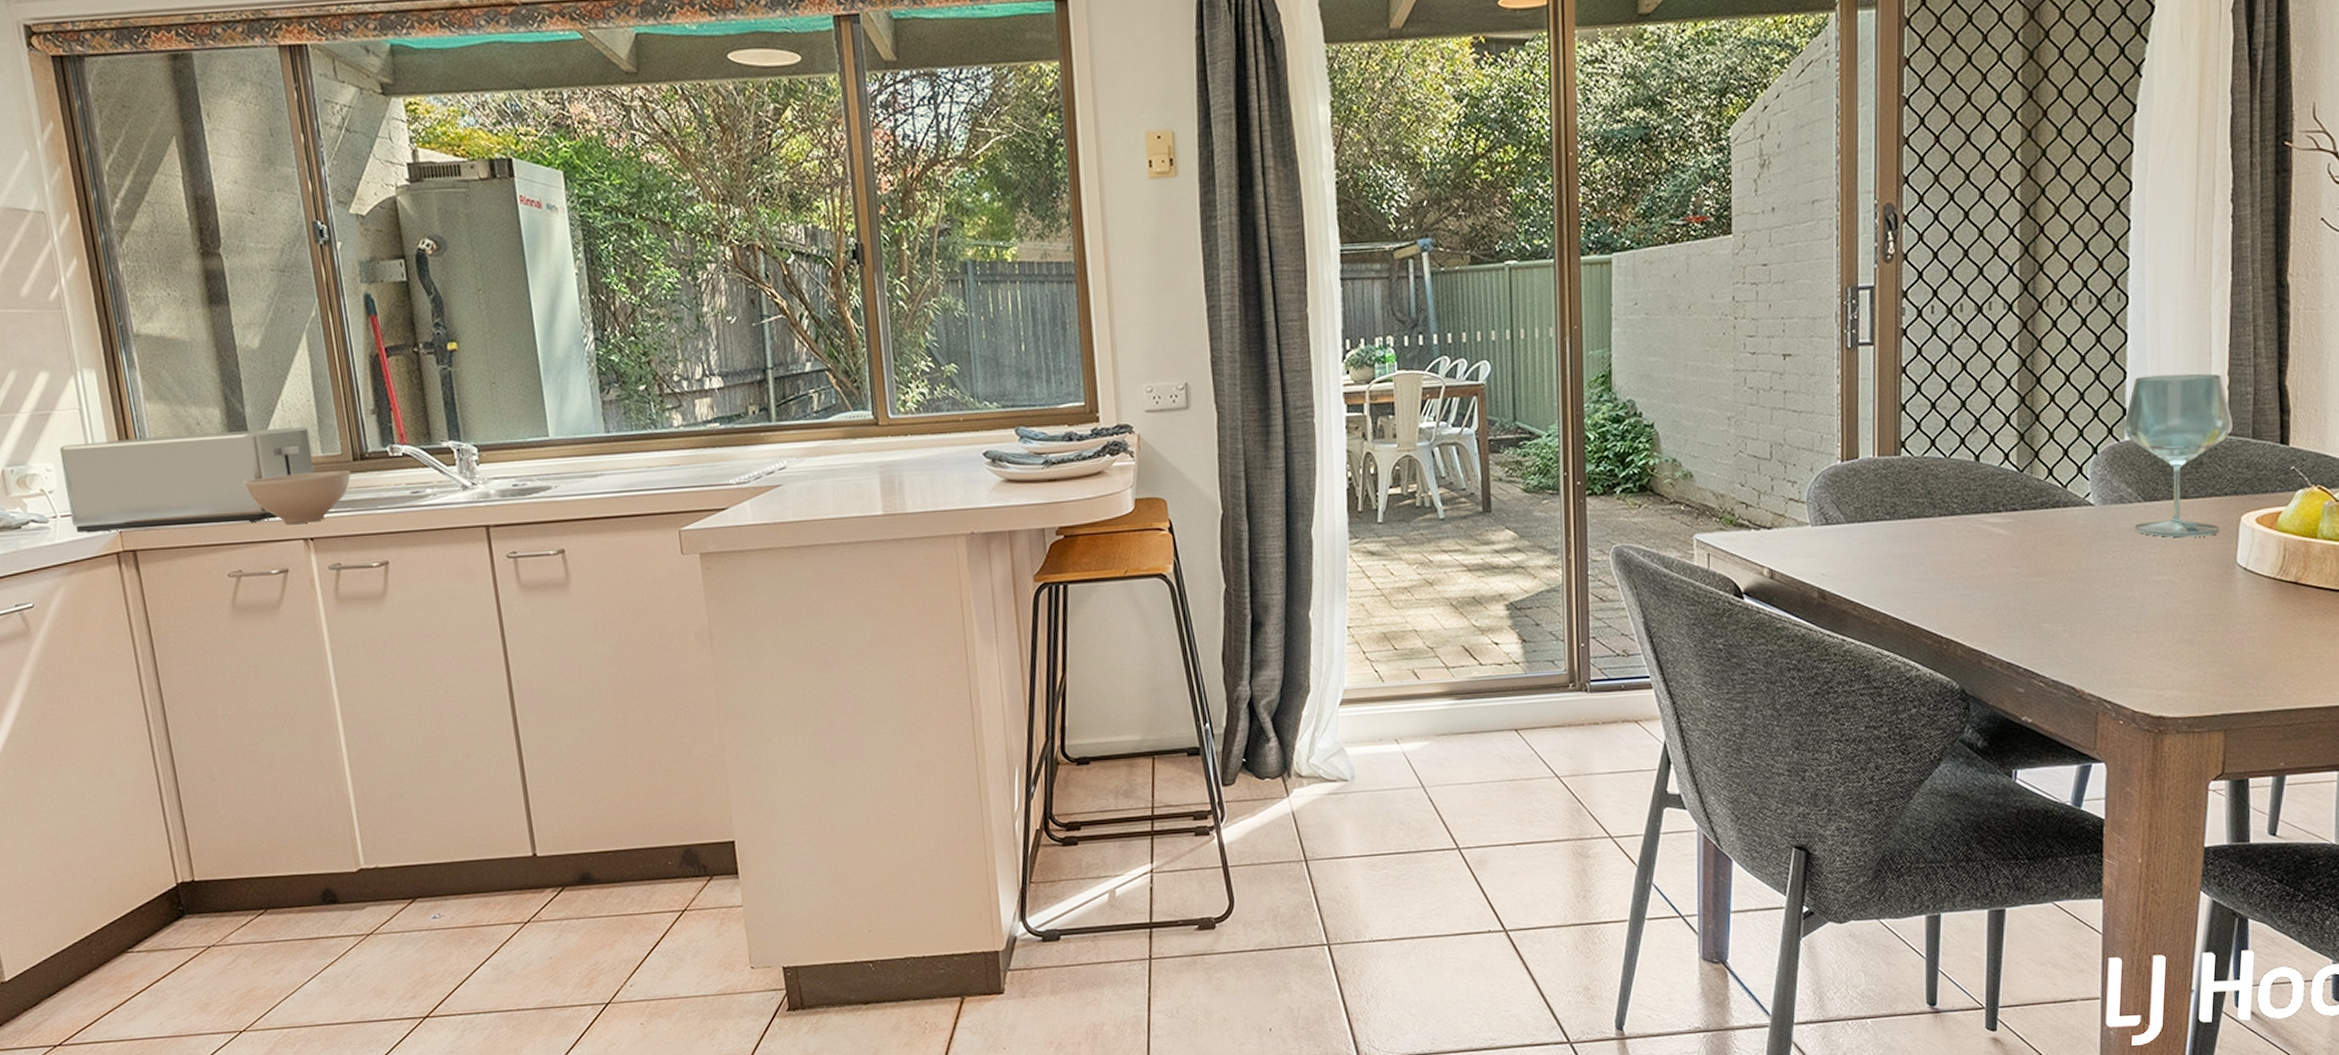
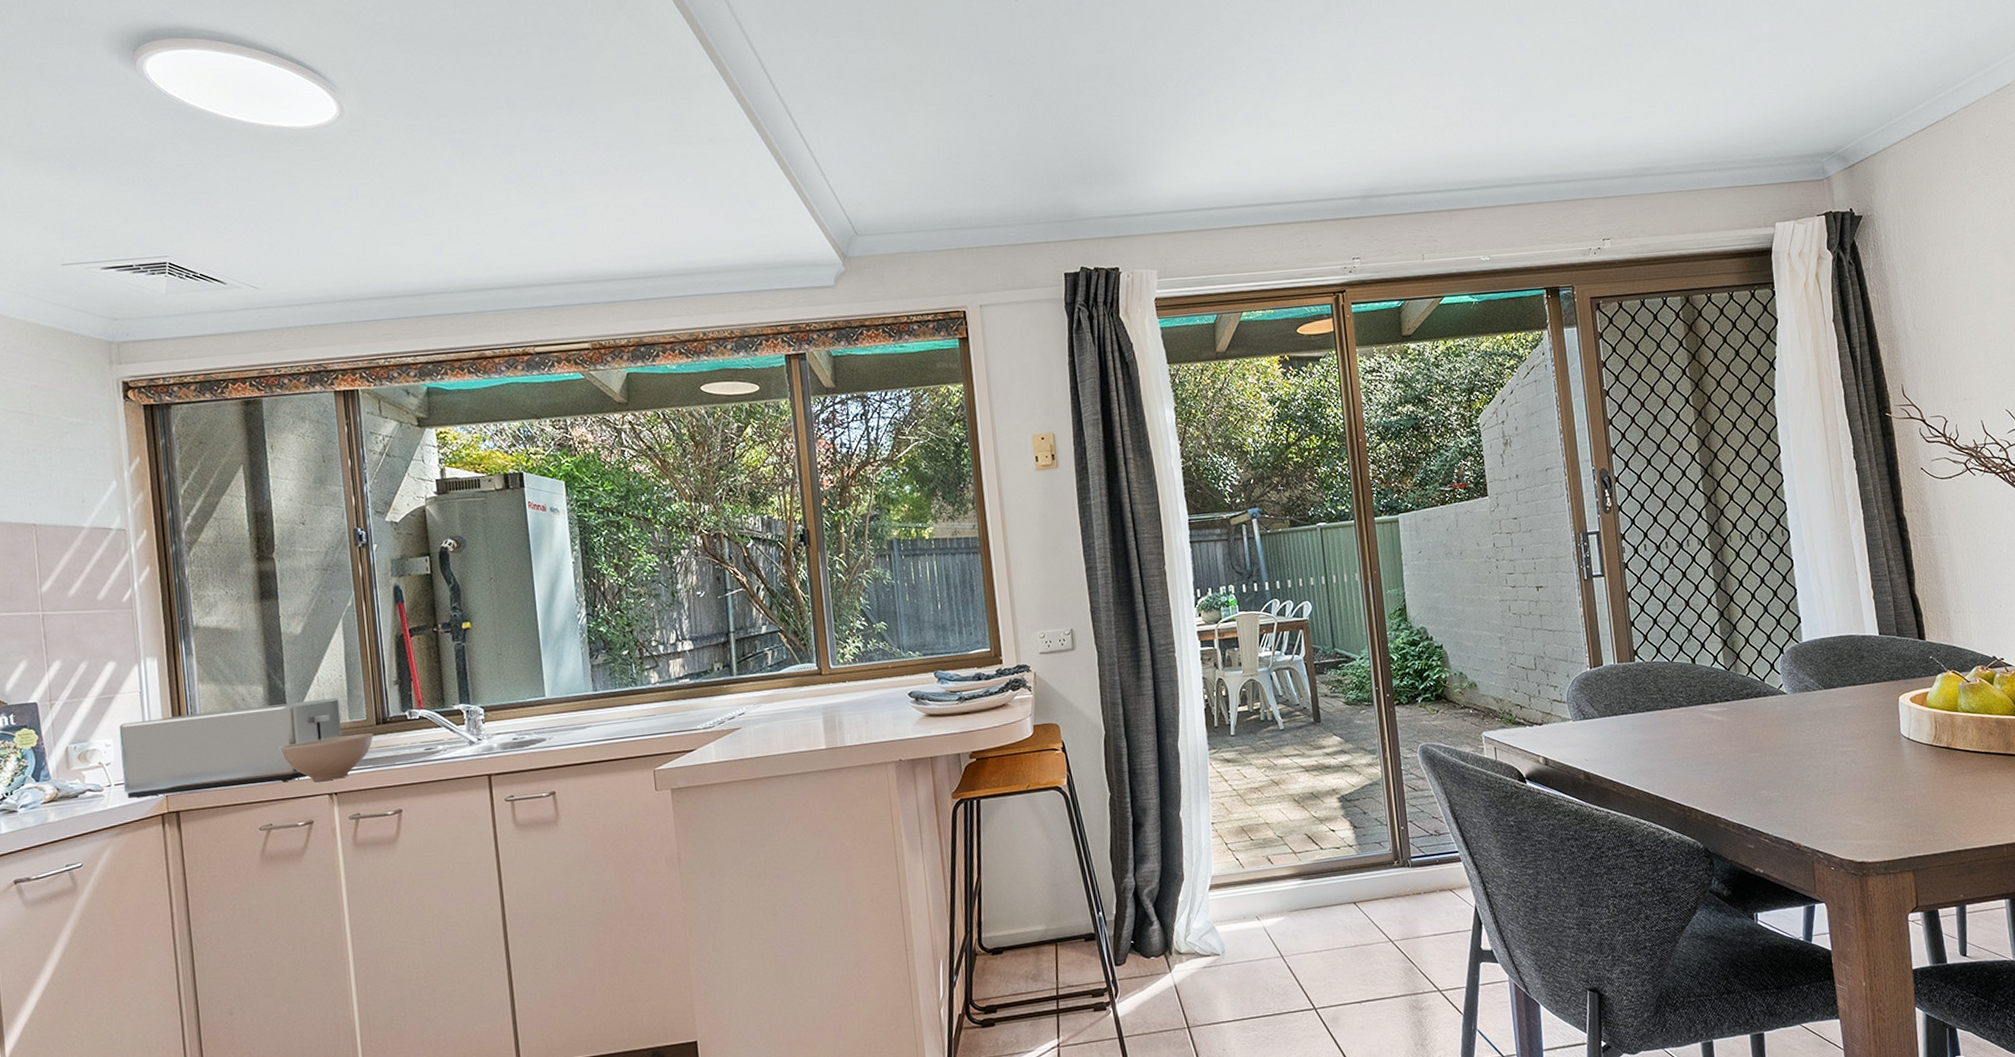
wine glass: present [2123,373,2233,538] -> none [1800,587,1884,716]

